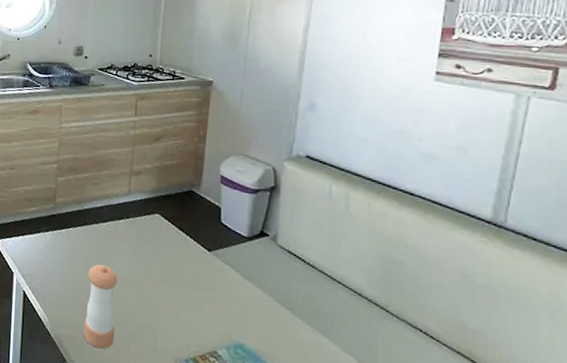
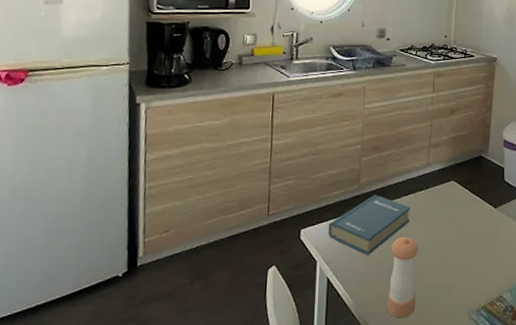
hardback book: none [24,216,109,277] -> present [328,195,410,255]

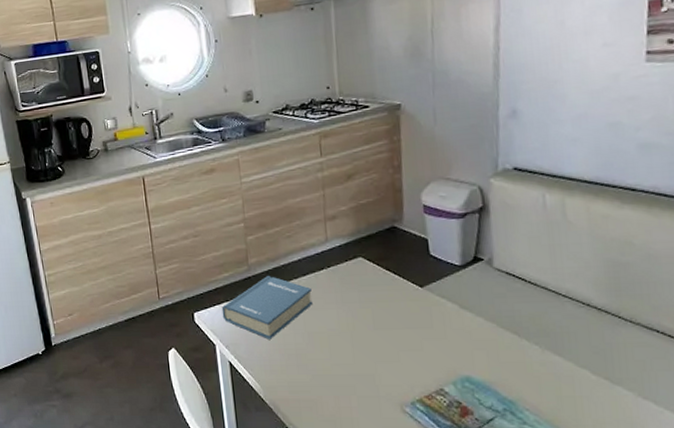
pepper shaker: present [387,237,418,318] -> none [294,321,333,406]

